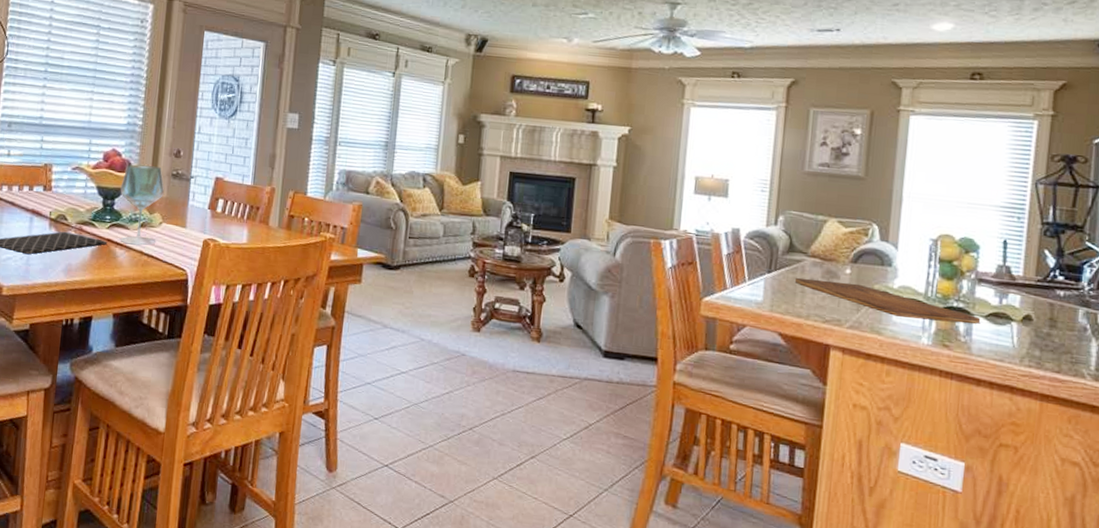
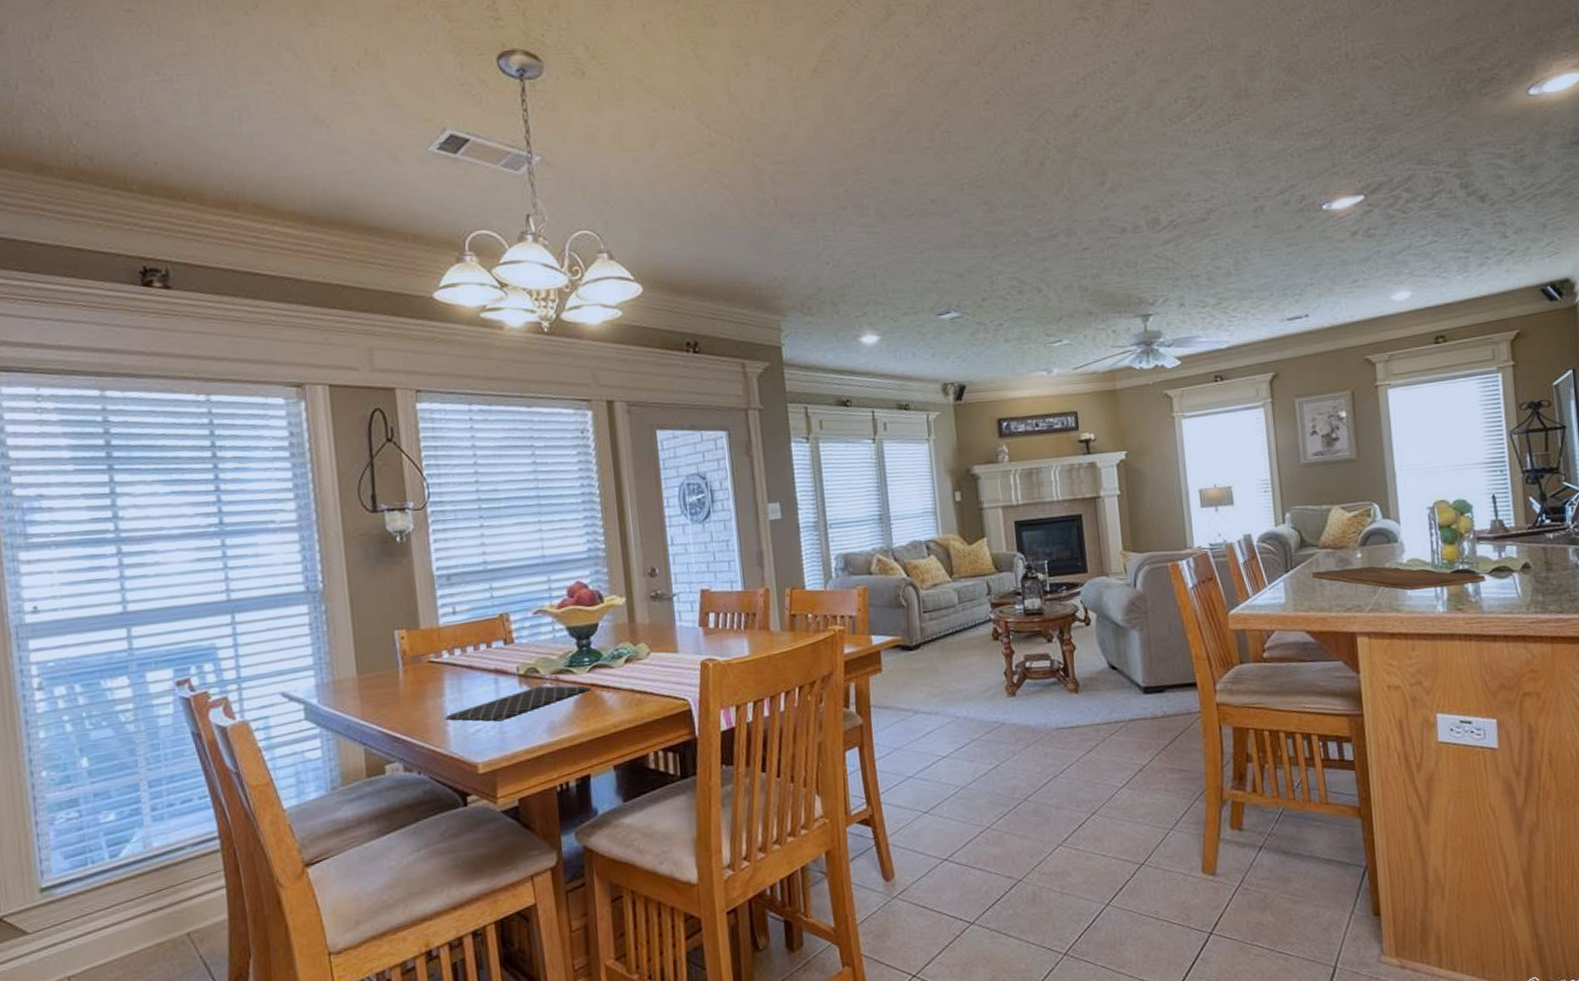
wine glass: present [120,164,164,246] -> none [594,591,646,685]

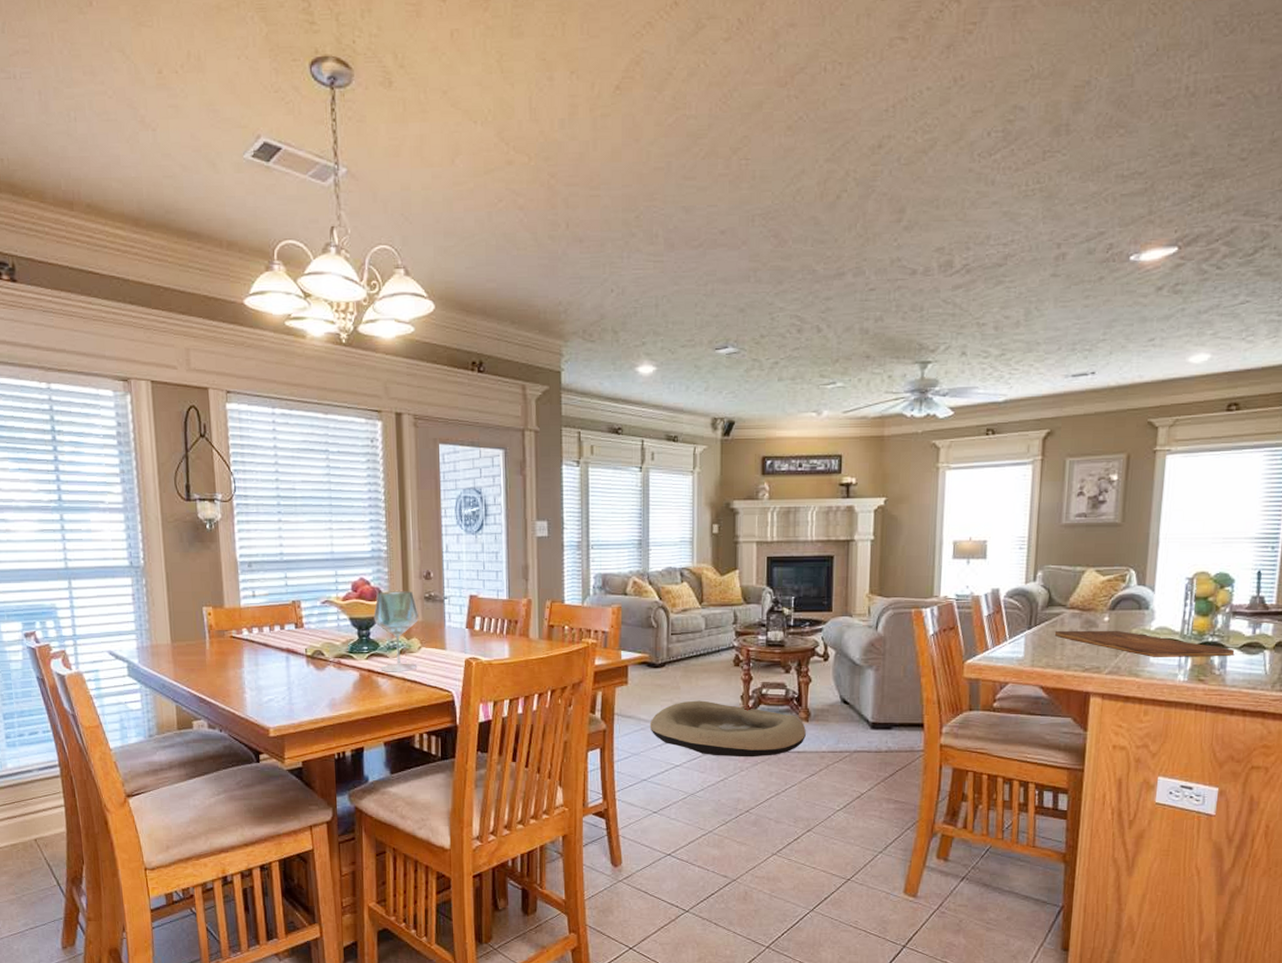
placemat: present [445,685,592,721] -> none [243,667,369,693]
wine glass: none [594,591,646,685] -> present [373,591,419,672]
dog bed: none [910,681,1077,742] -> present [649,700,806,757]

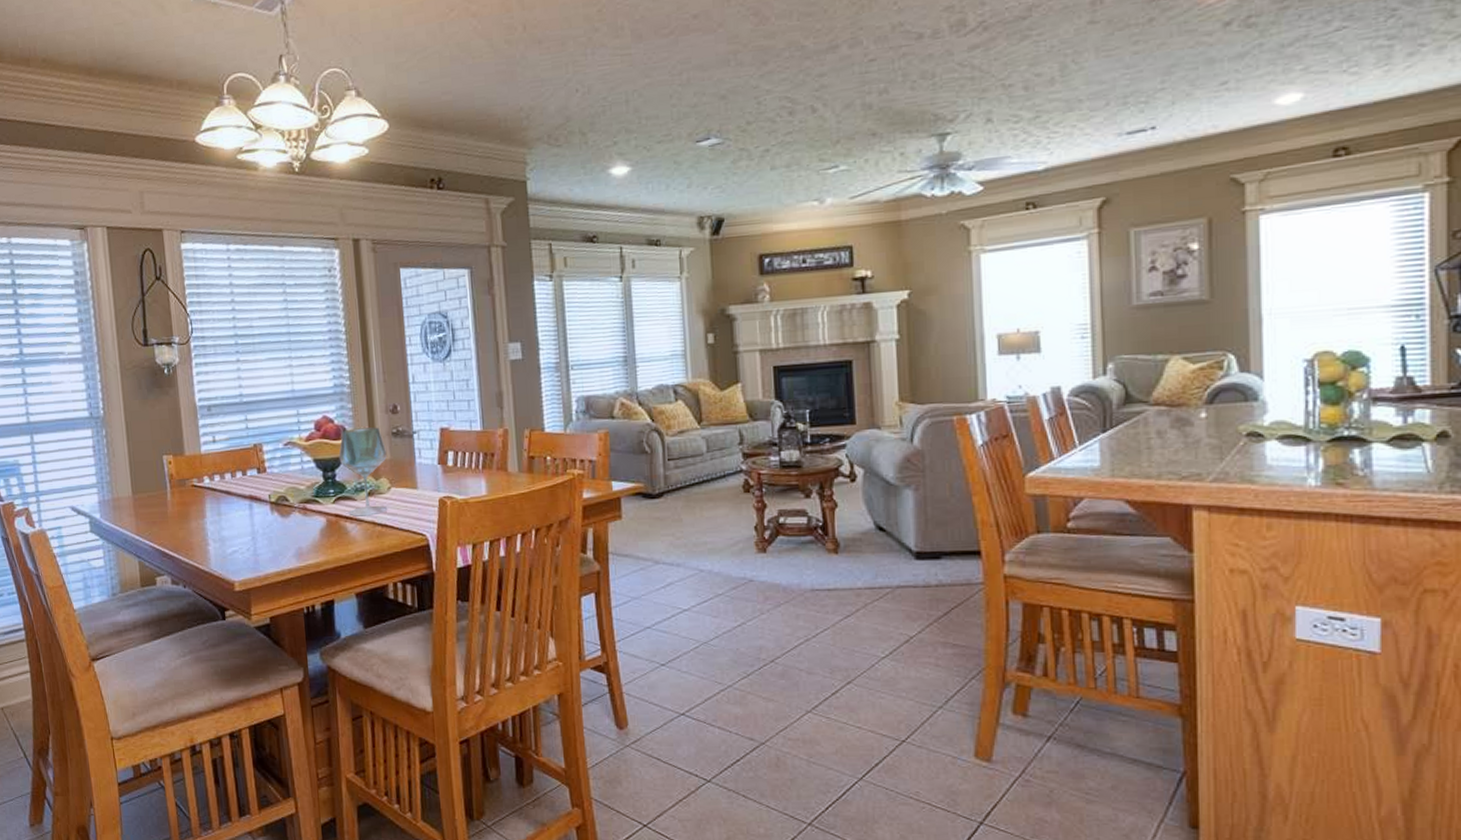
dog bed: present [649,700,806,757] -> none [649,533,836,598]
cutting board: present [1054,630,1235,657] -> none [1137,427,1382,459]

